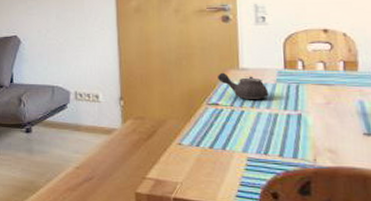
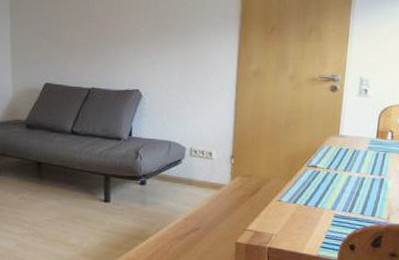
teapot: present [218,72,269,99] -> none [320,138,360,164]

